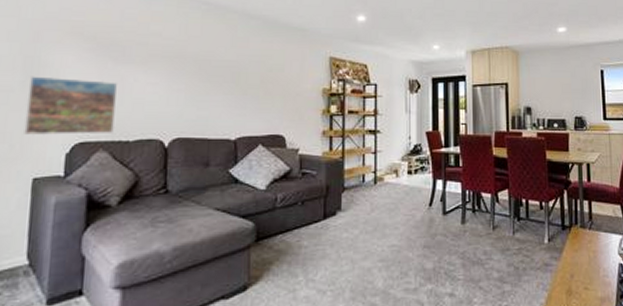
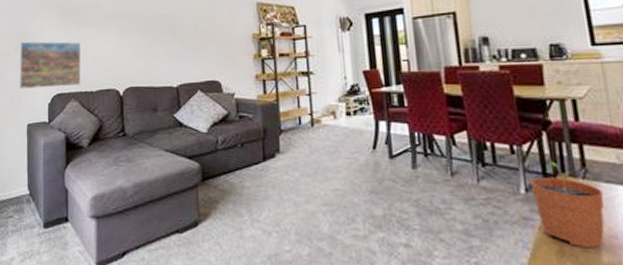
plant pot: none [552,215,602,286] -> present [530,161,605,247]

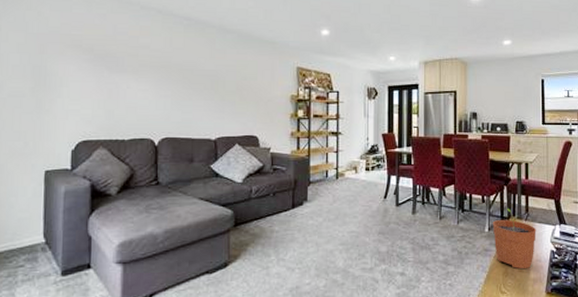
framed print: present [19,41,82,90] -> none [36,83,113,135]

